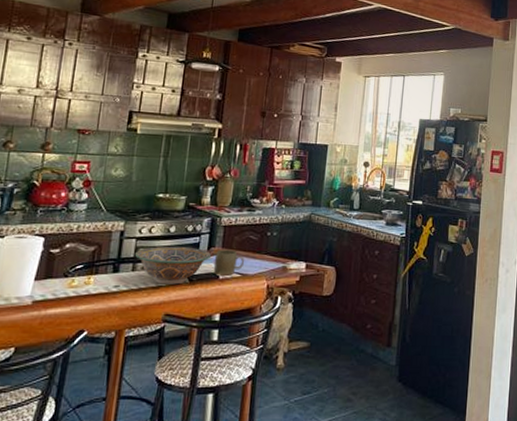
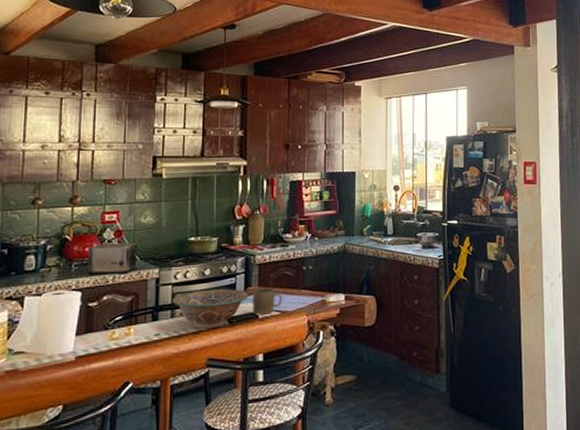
toaster: none [53,191,106,225] -> present [87,242,138,276]

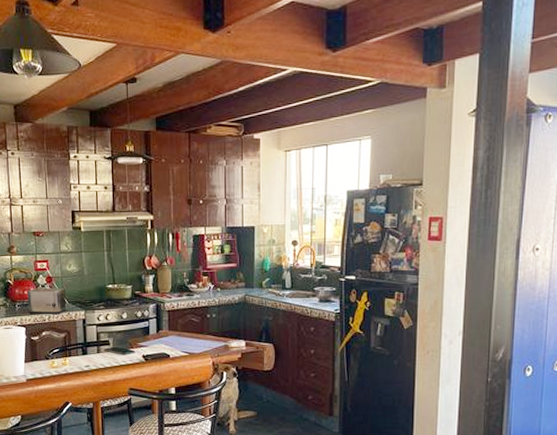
bowl: present [172,288,249,329] -> none [97,330,161,364]
mug: present [252,287,283,315] -> none [163,331,190,355]

